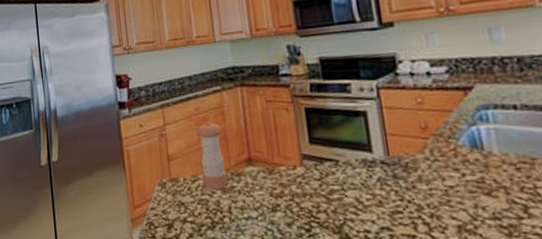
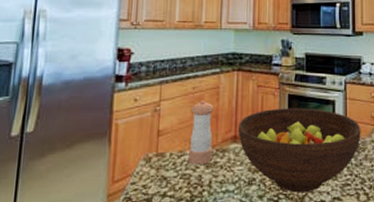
fruit bowl: none [250,122,409,221] -> present [238,108,361,193]

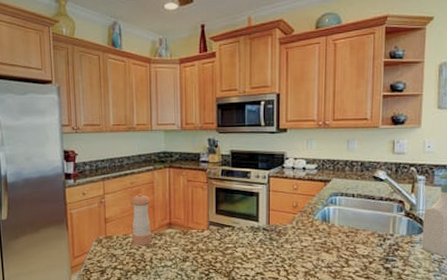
fruit bowl: present [238,108,361,193] -> none [172,199,283,269]

